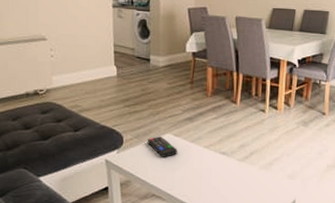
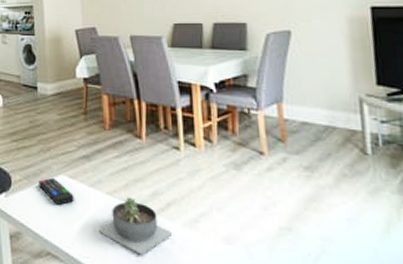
succulent planter: none [195,149,252,191] -> present [98,197,172,255]

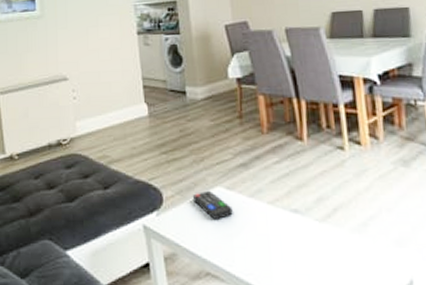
succulent planter: present [98,197,172,255] -> none [261,205,340,267]

